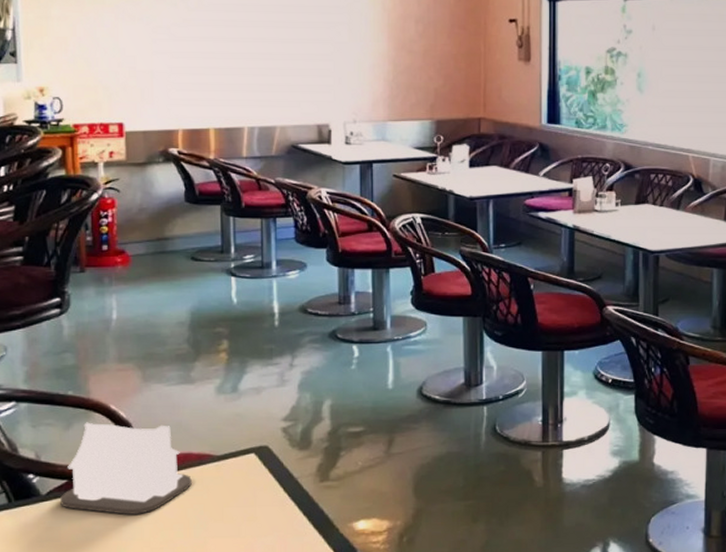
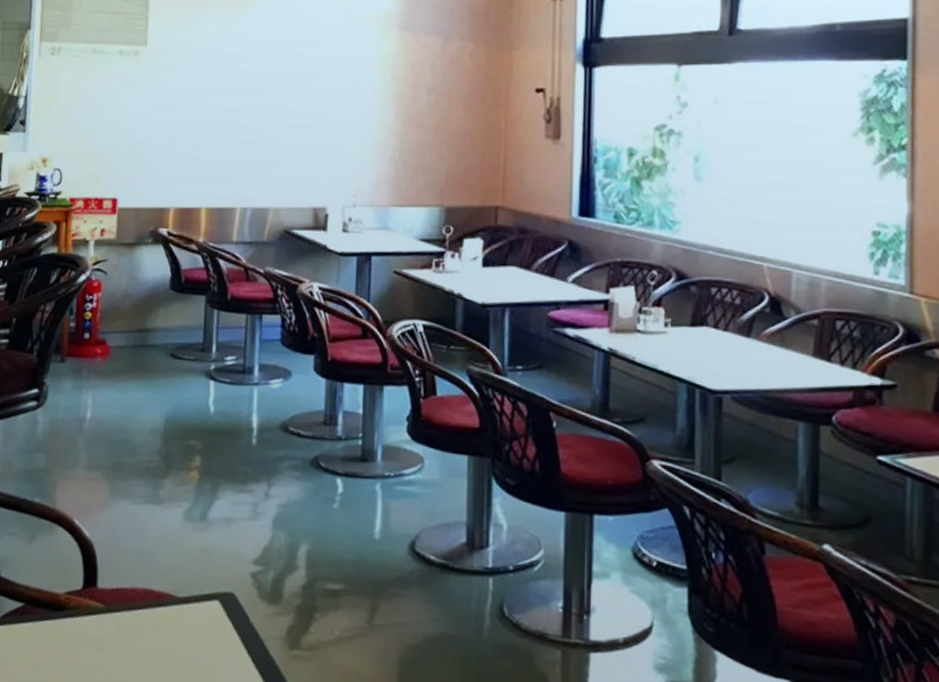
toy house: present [60,422,192,514] -> none [14,536,150,658]

